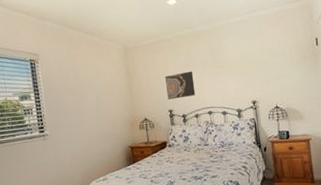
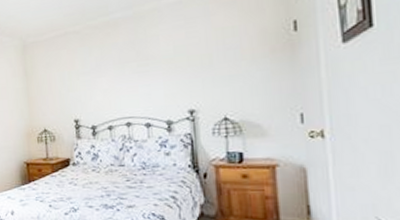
wall art: present [165,71,196,100] -> none [71,70,110,107]

